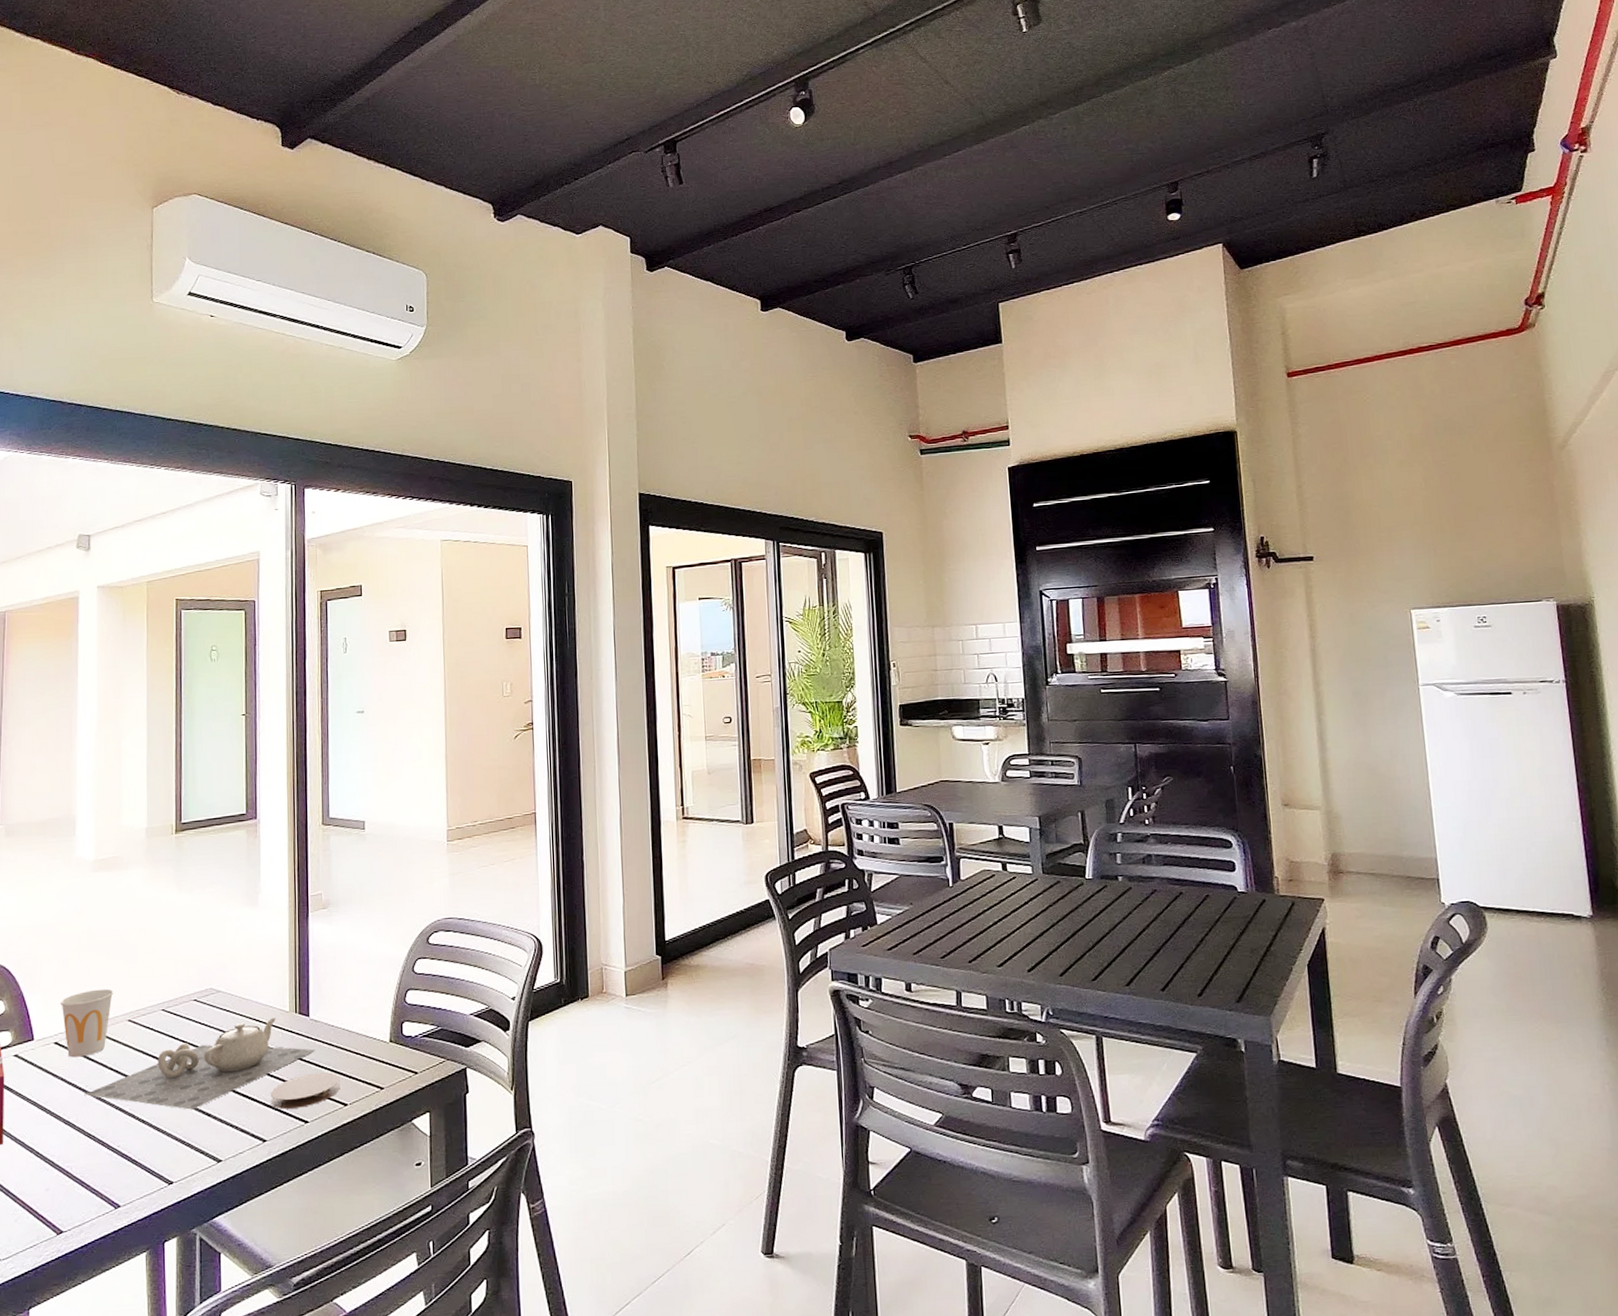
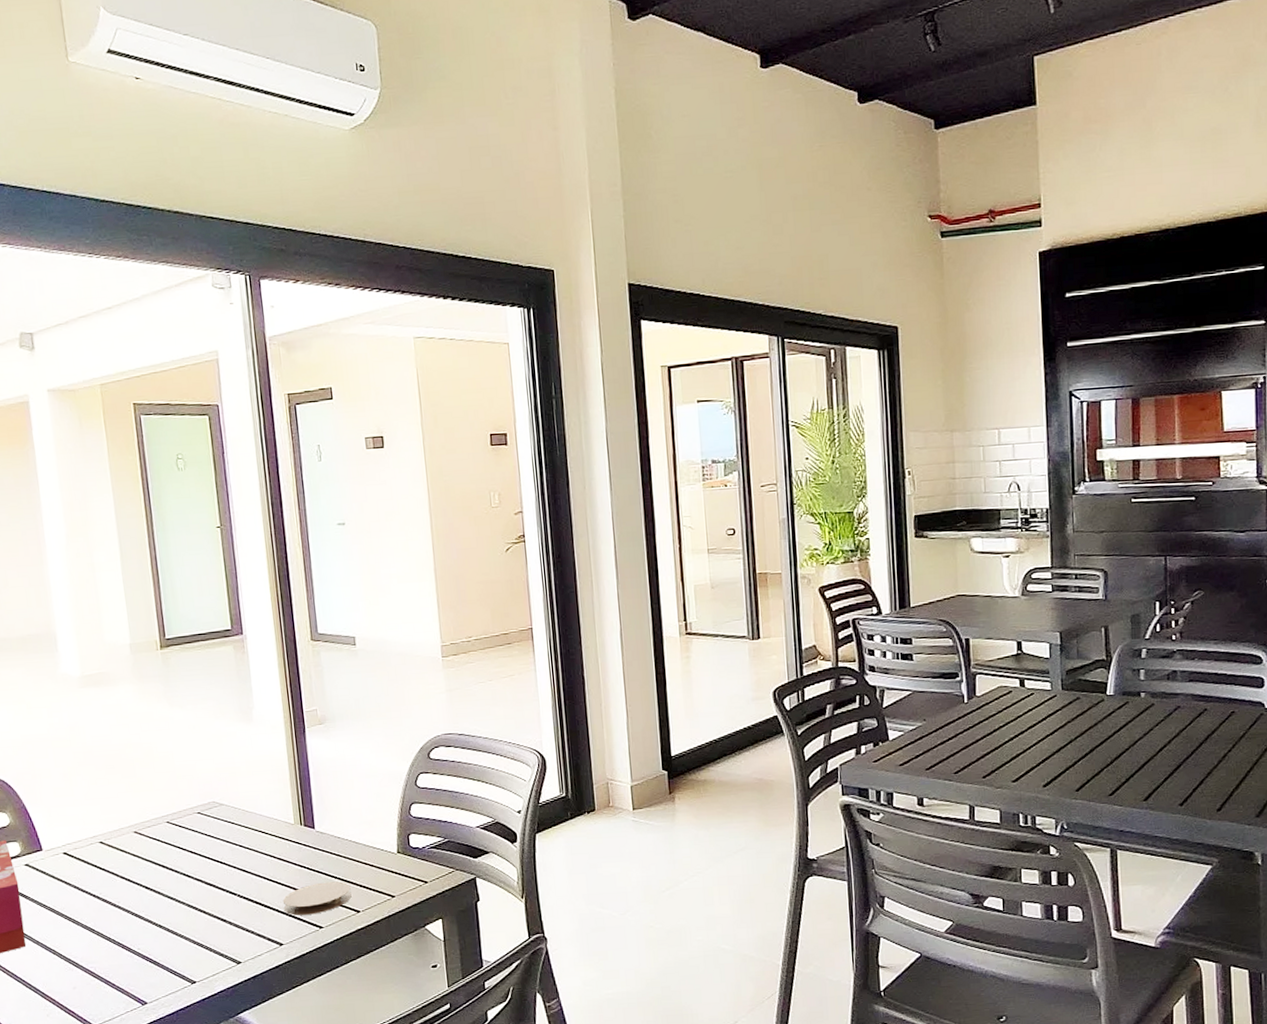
cup: present [61,989,114,1058] -> none [64,802,117,867]
teapot: present [84,1017,315,1110] -> none [99,829,324,916]

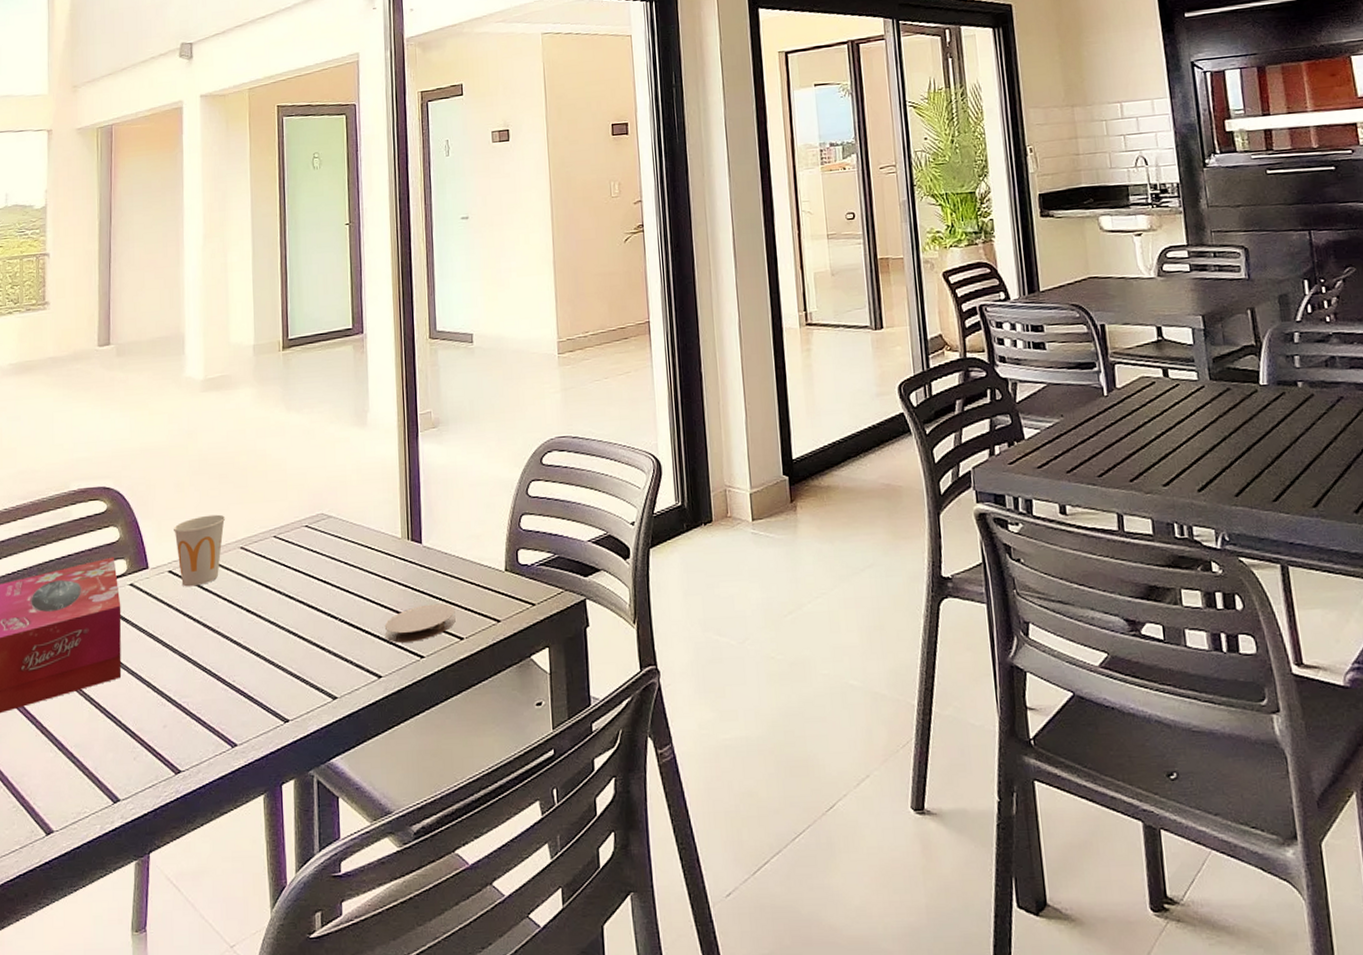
cup: none [64,802,117,867] -> present [174,514,226,587]

